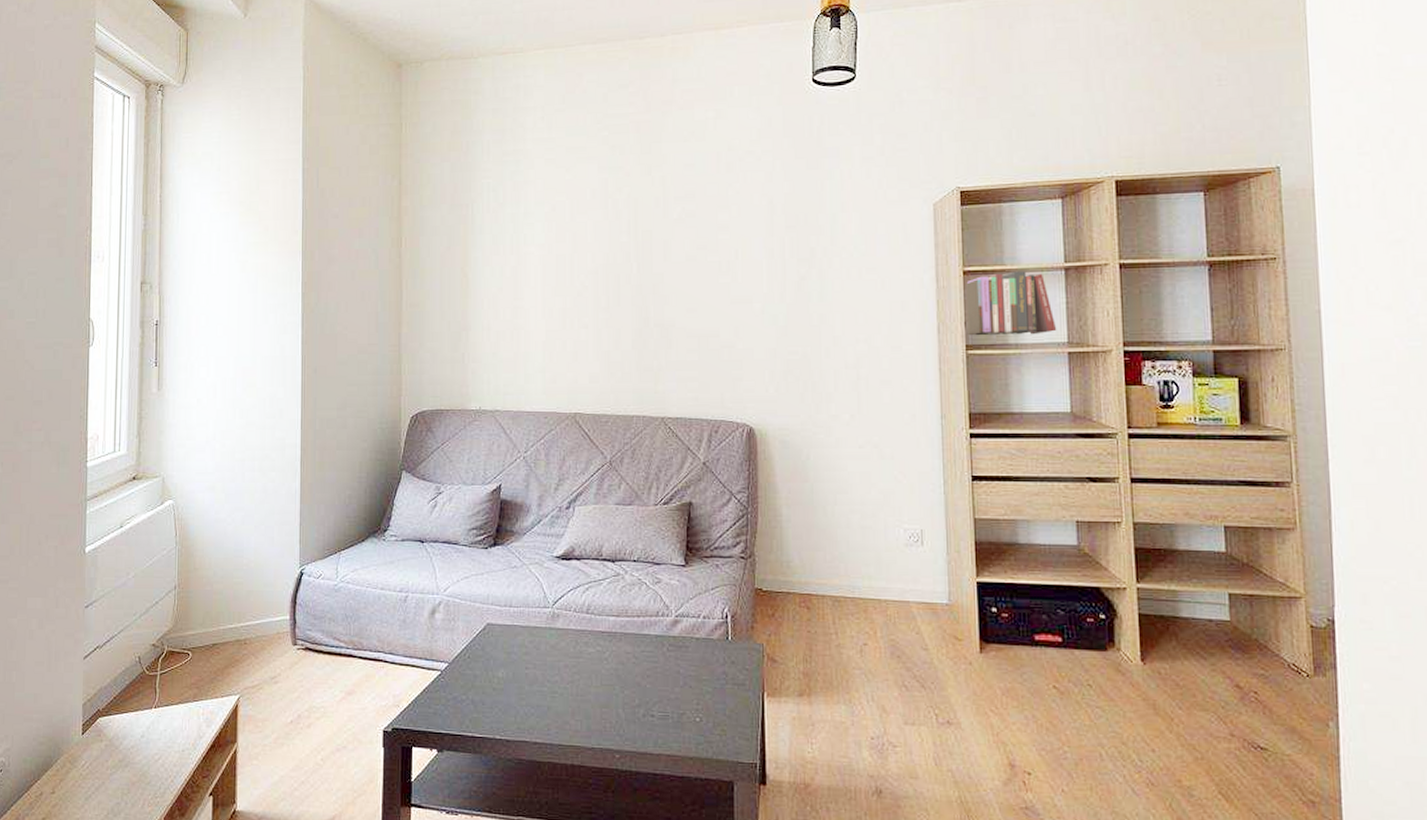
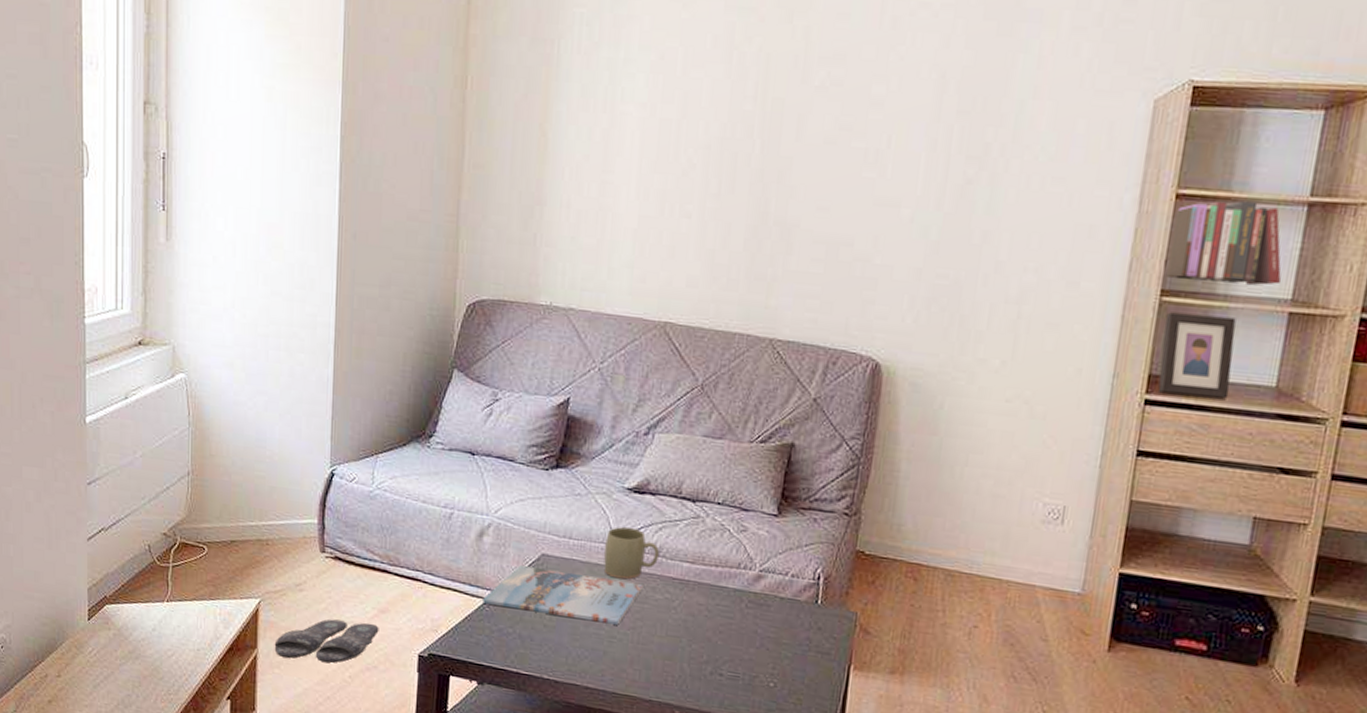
slippers: none [252,706,347,749] -> present [274,618,379,663]
magazine: none [438,636,577,681] -> present [483,565,643,625]
mug: none [540,590,588,638] -> present [603,526,659,580]
picture frame: none [973,361,1035,428] -> present [1157,312,1236,400]

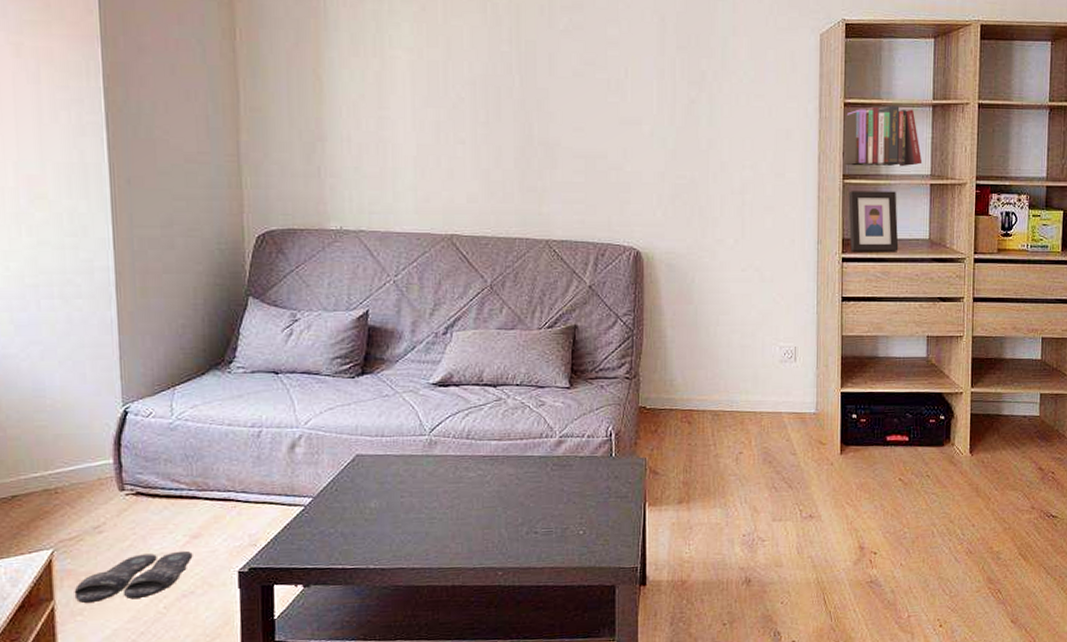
magazine: present [483,565,643,625] -> none [301,466,457,511]
mug: present [603,526,659,580] -> none [416,417,468,465]

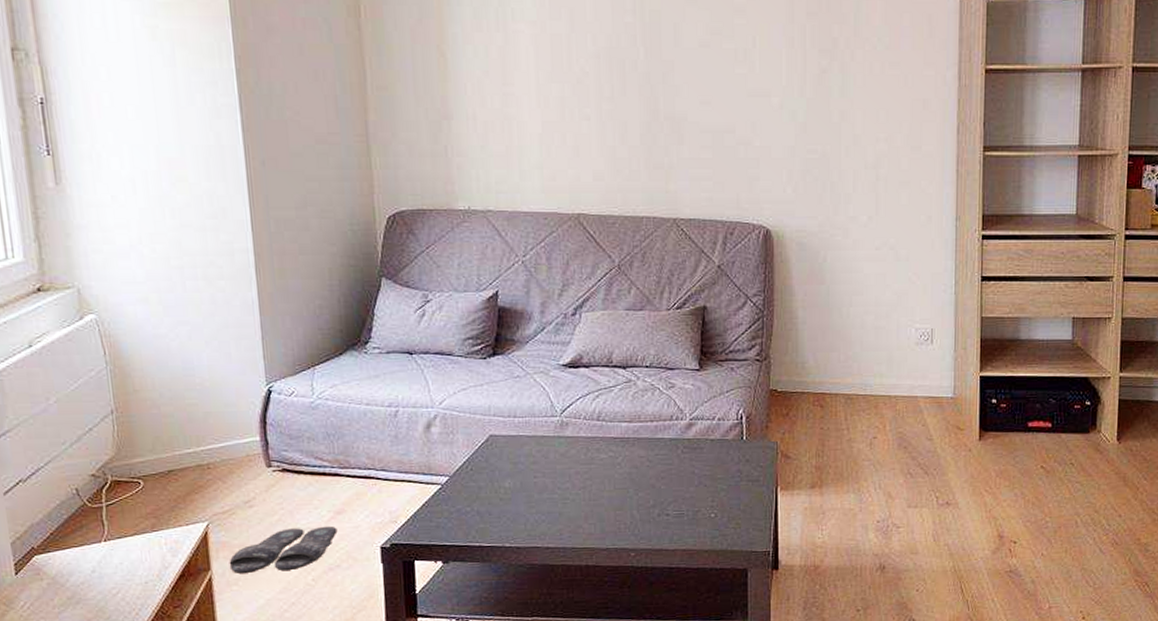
books: present [845,105,923,167] -> none [986,71,1070,137]
picture frame: present [848,191,899,253] -> none [989,163,1043,230]

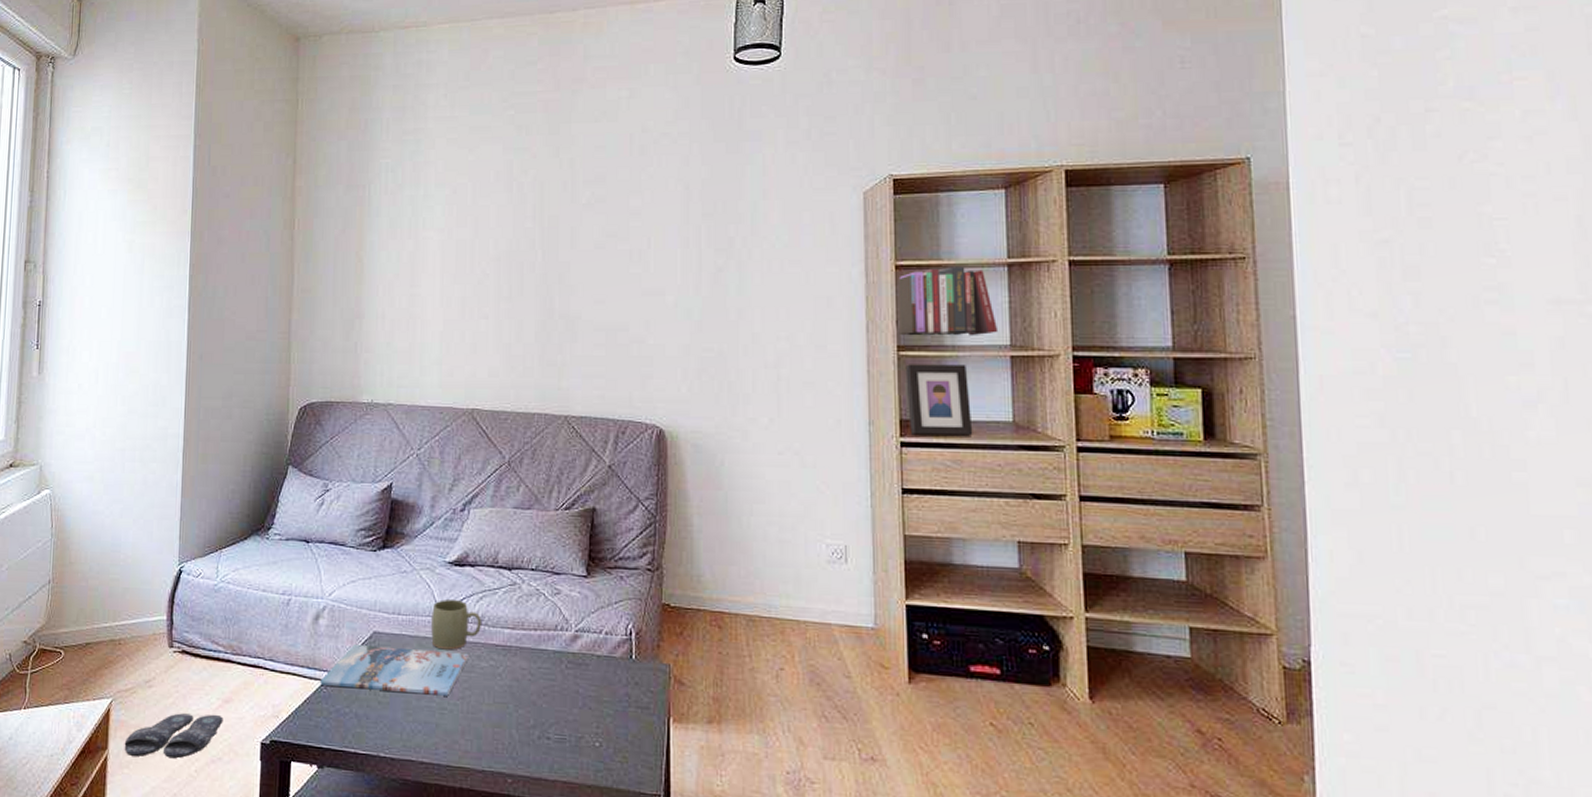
magazine: none [438,447,588,489] -> present [320,645,469,696]
mug: none [547,399,599,446] -> present [430,598,481,650]
books: none [986,71,1070,137] -> present [897,266,999,336]
picture frame: none [989,163,1043,230] -> present [905,364,973,437]

